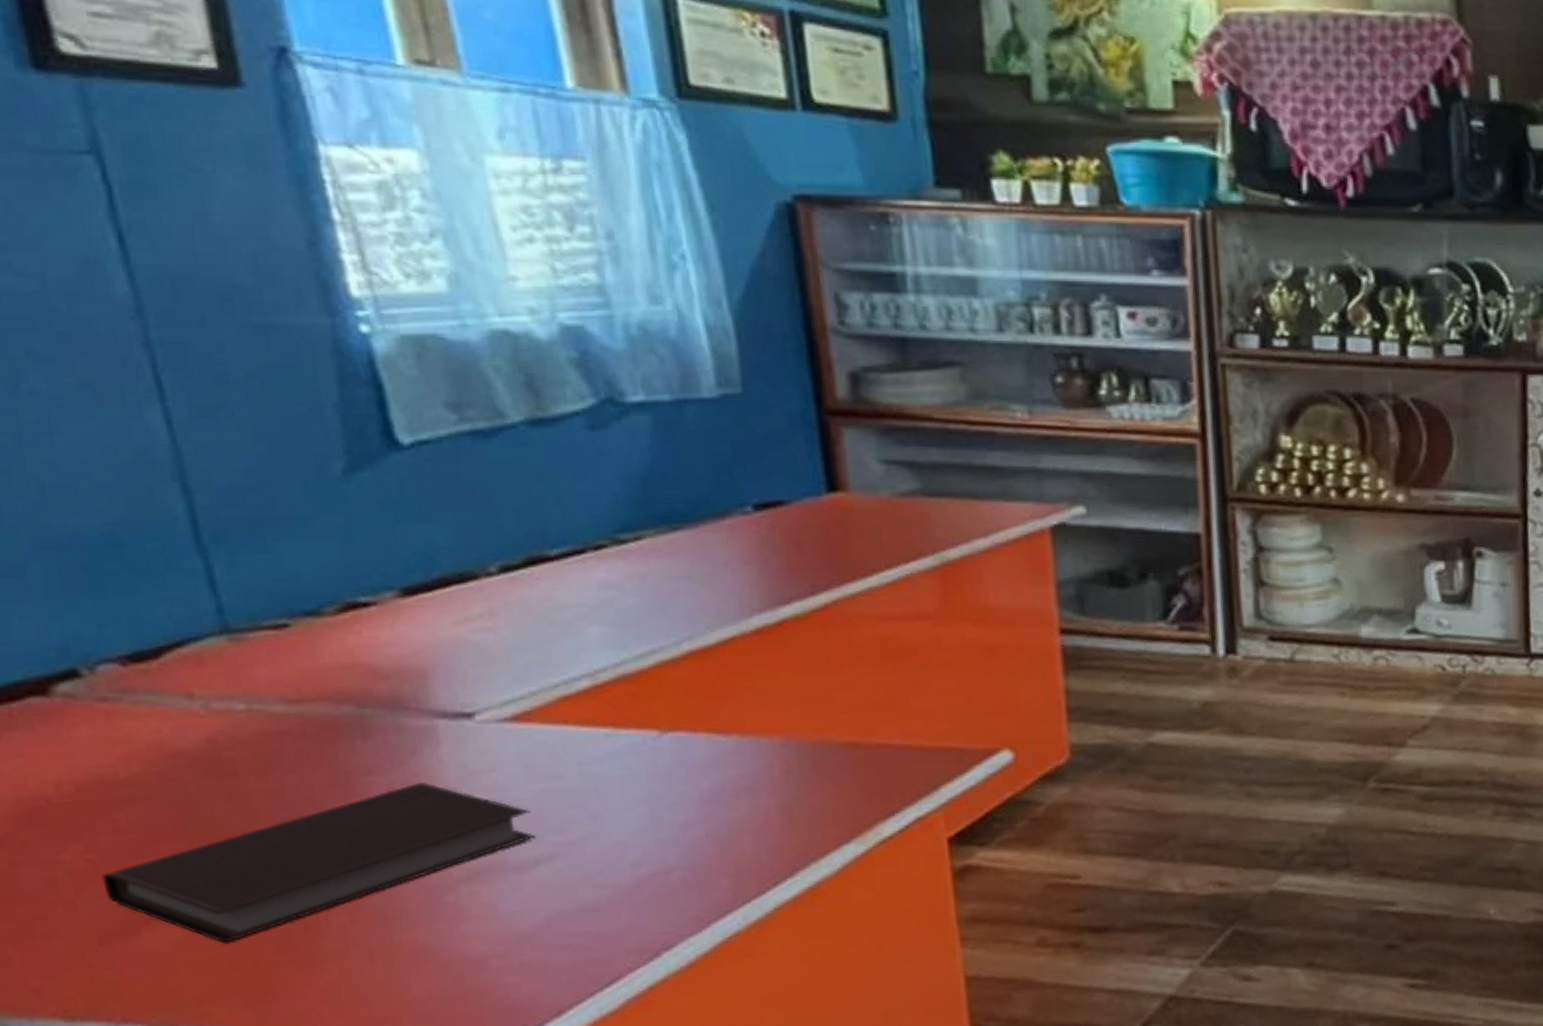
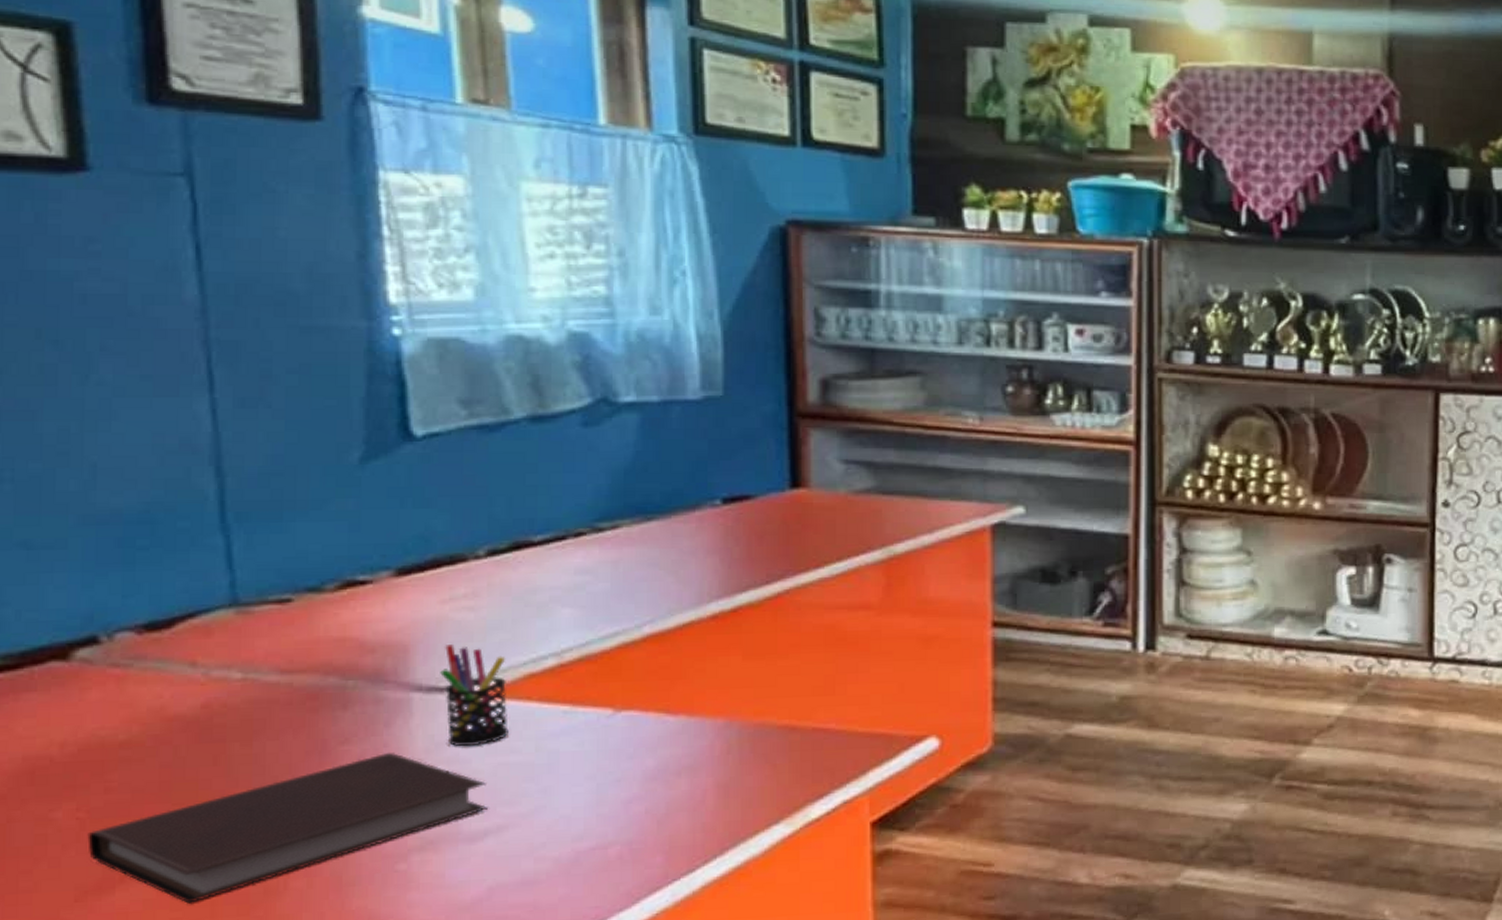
pen holder: none [464,668,548,774] -> present [440,644,509,746]

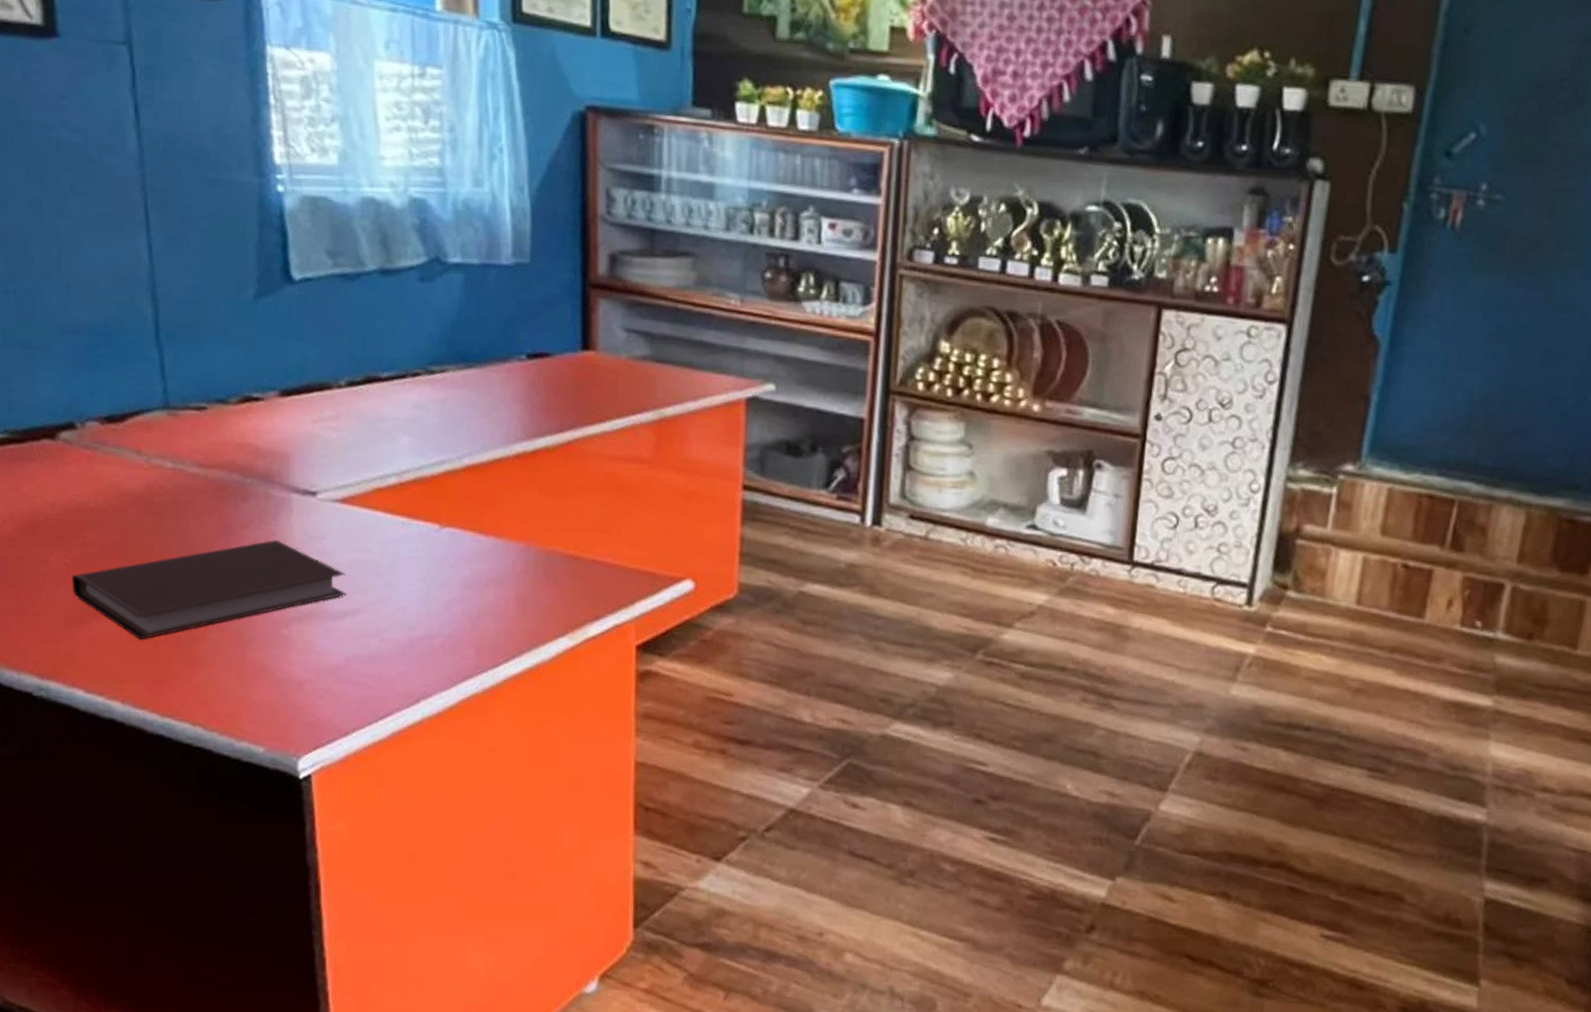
pen holder: present [440,644,509,746] -> none [312,457,362,542]

